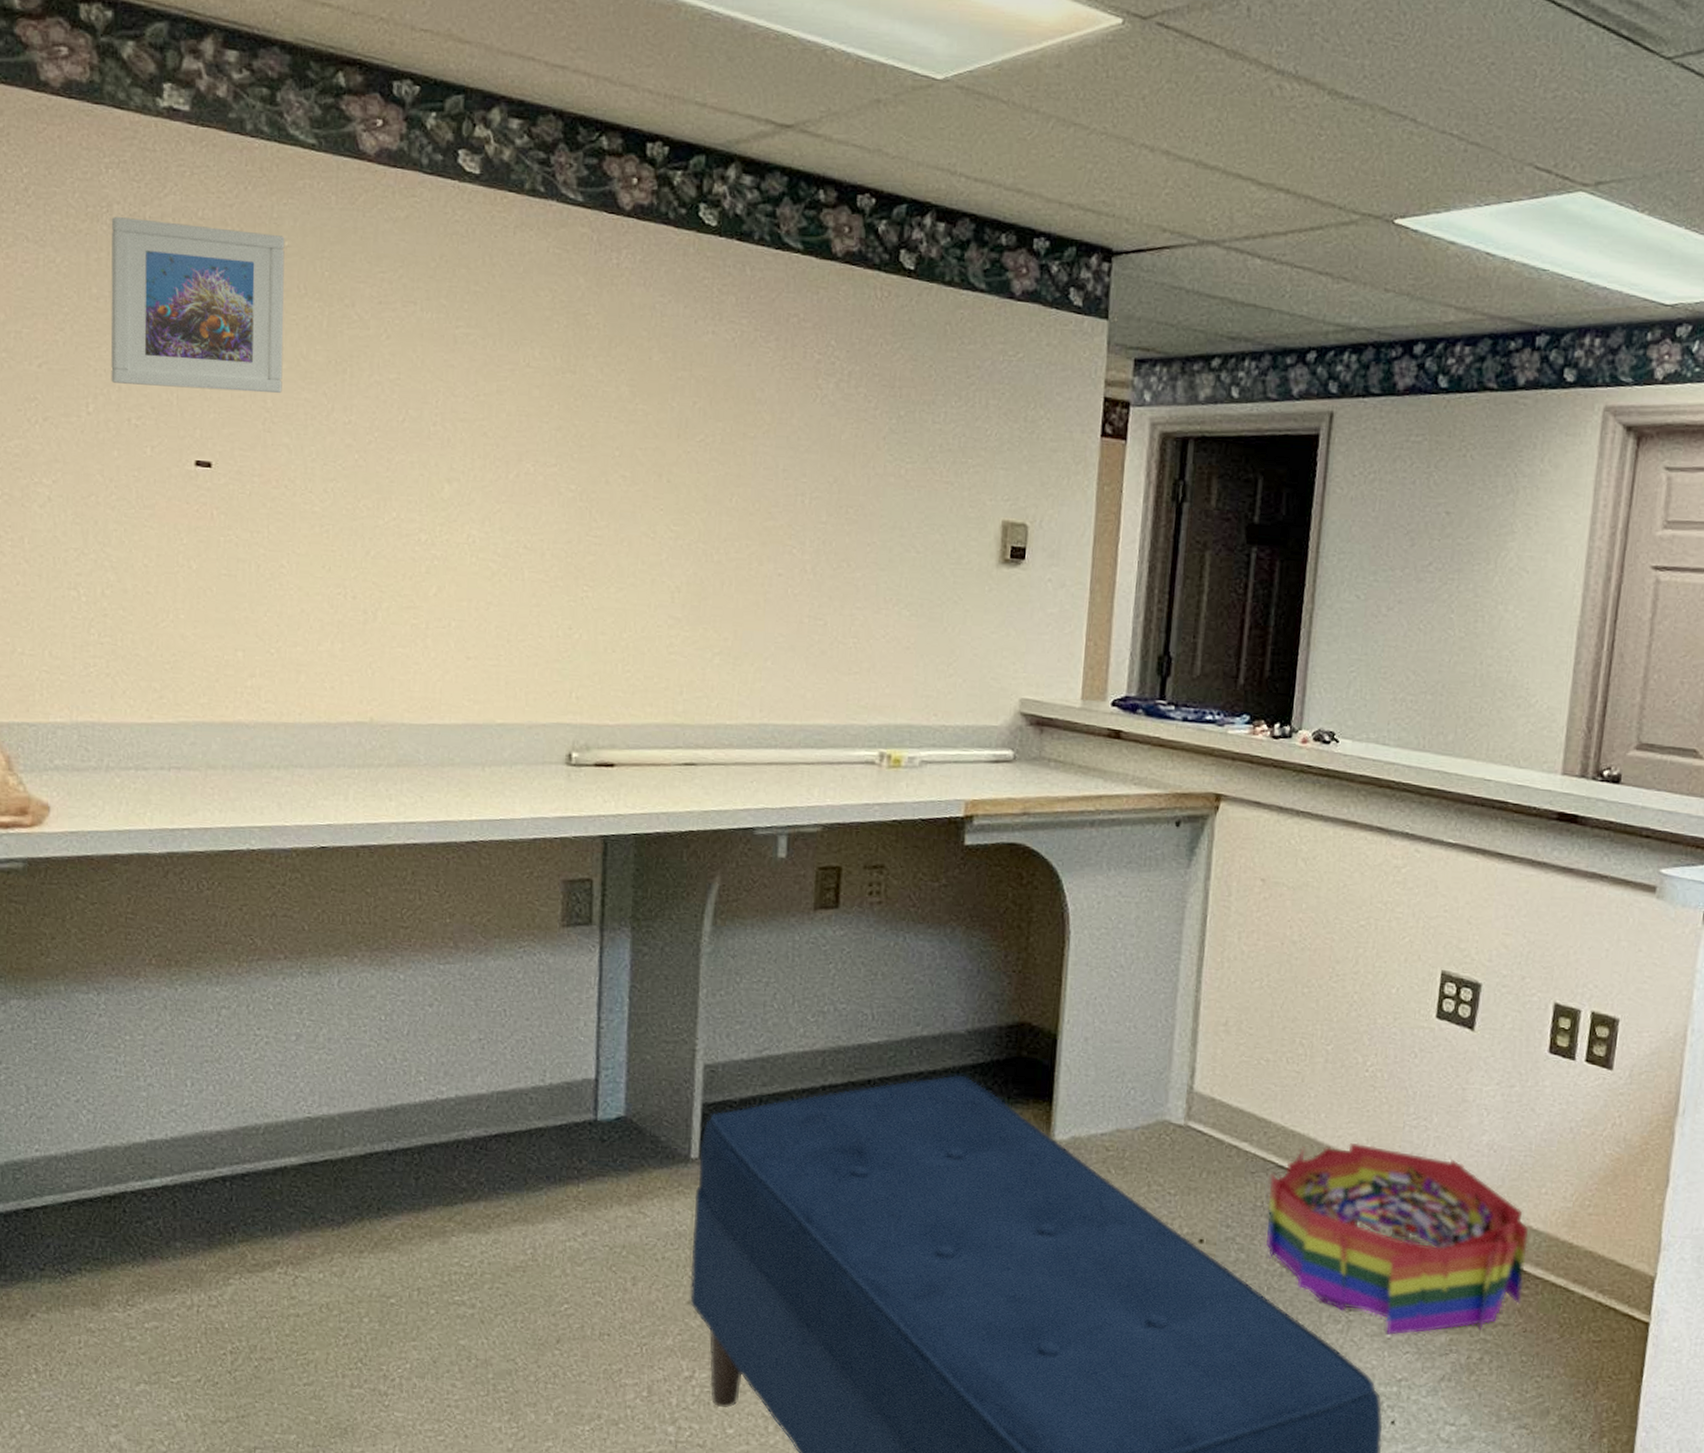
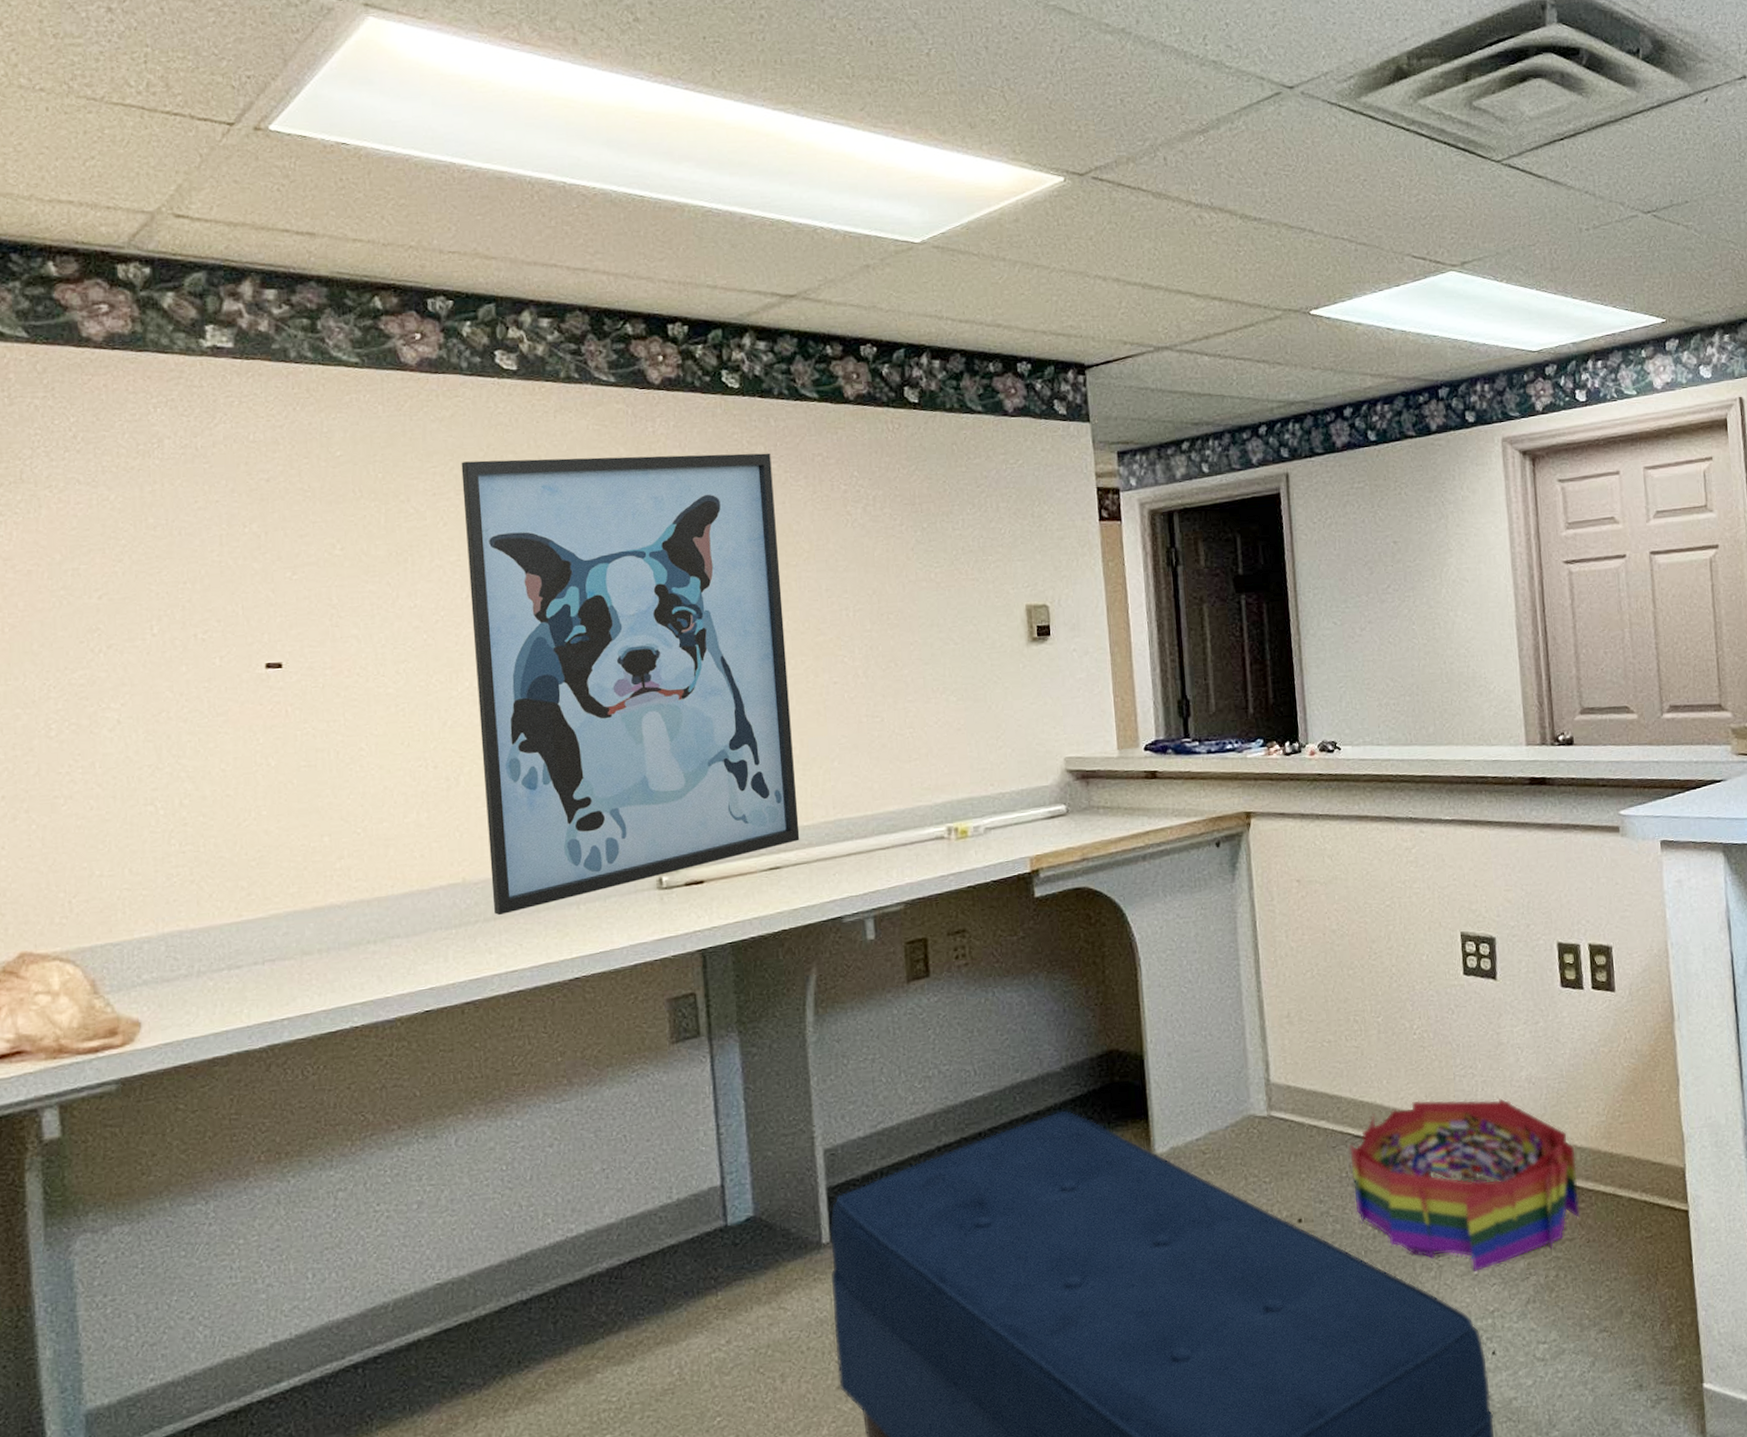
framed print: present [110,216,285,394] -> none [163,447,346,603]
wall art: none [398,270,742,763] -> present [461,453,800,916]

